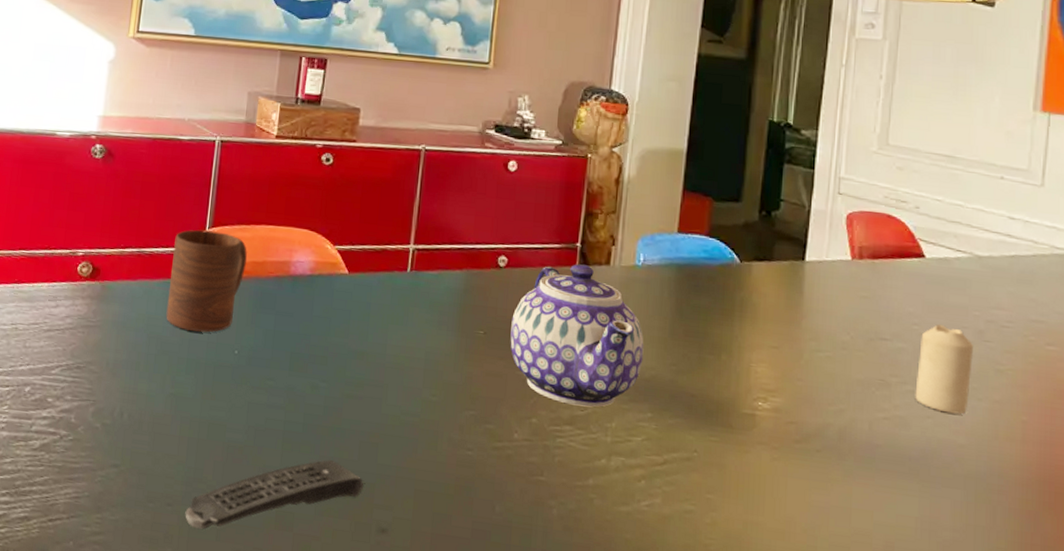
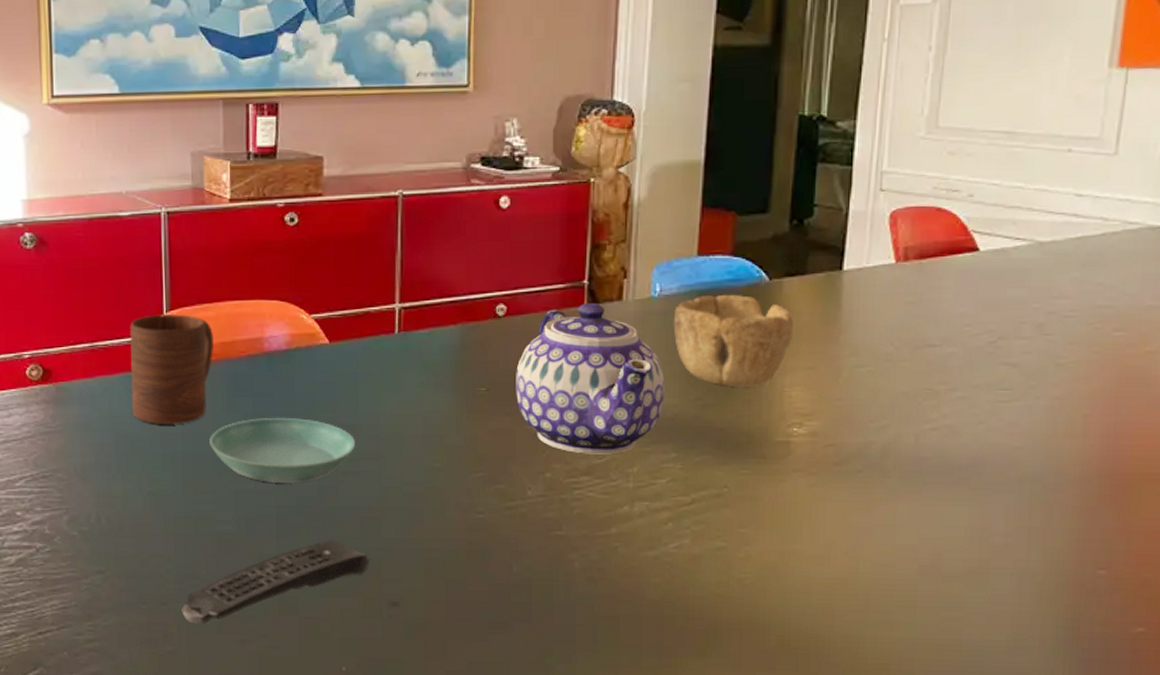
saucer: none [231,335,363,401] -> present [209,418,356,483]
bowl: none [653,269,761,360] -> present [673,294,794,388]
candle: present [915,324,973,415] -> none [966,323,1032,416]

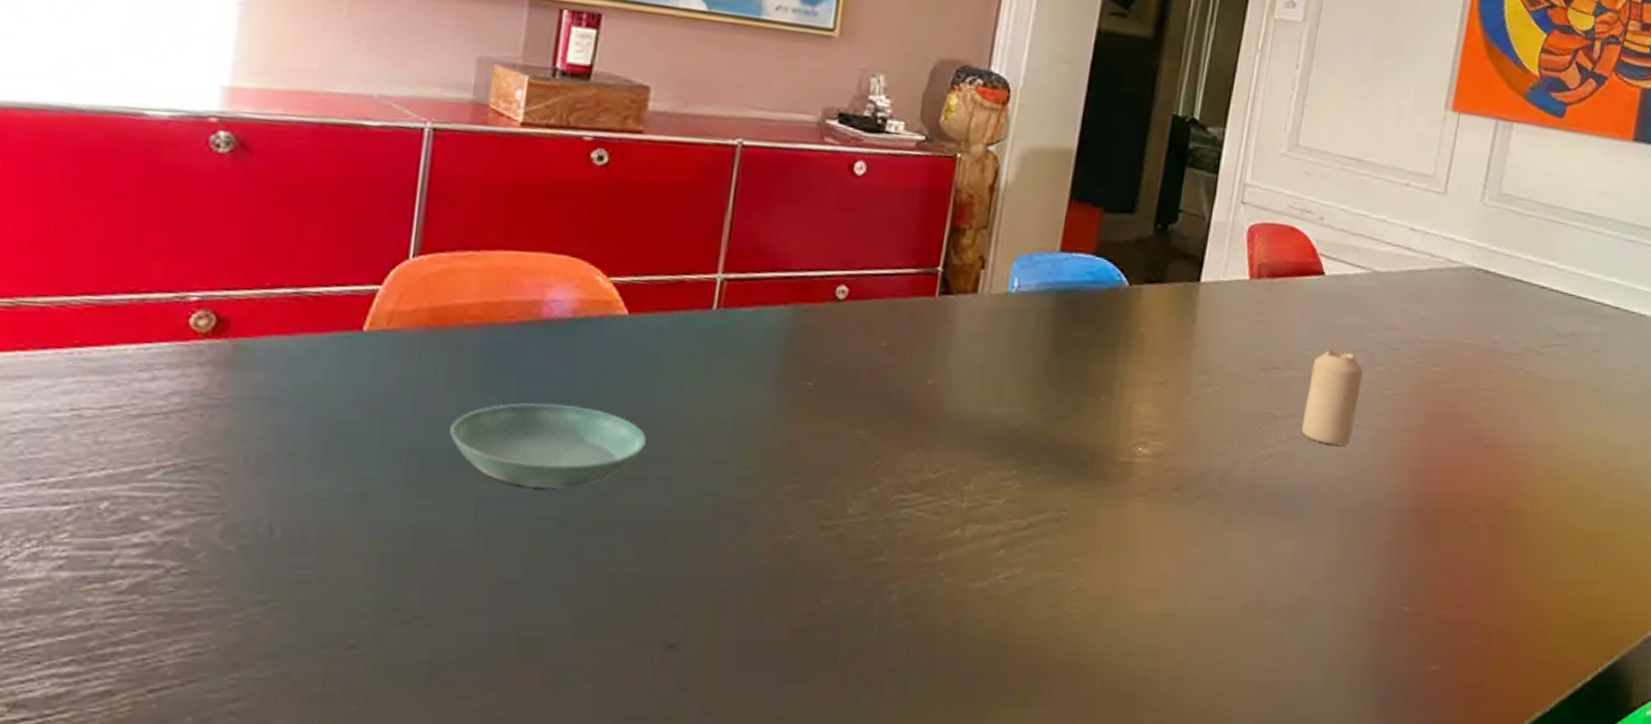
cup: present [129,314,214,425] -> none [343,258,476,405]
remote control: present [182,539,369,625] -> none [377,562,645,676]
teapot: present [516,302,665,454] -> none [848,292,1013,468]
bowl: present [673,294,794,388] -> none [1027,296,1149,401]
candle: none [966,323,1032,416] -> present [1301,349,1363,446]

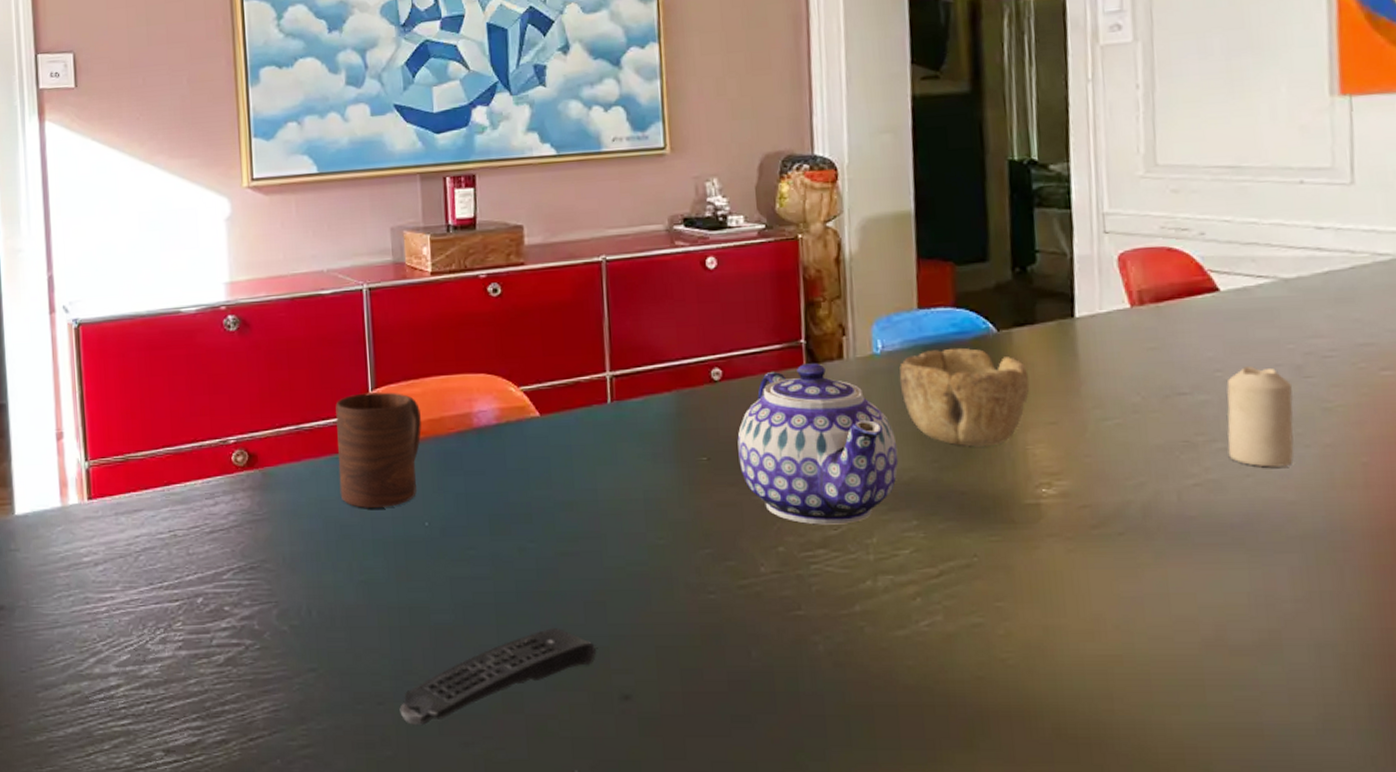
cup: none [343,258,476,405] -> present [335,392,422,509]
remote control: none [377,562,645,676] -> present [399,627,596,726]
saucer: present [450,403,647,488] -> none [421,497,575,567]
teapot: none [848,292,1013,468] -> present [737,362,899,525]
bowl: none [1027,296,1149,401] -> present [899,347,1029,447]

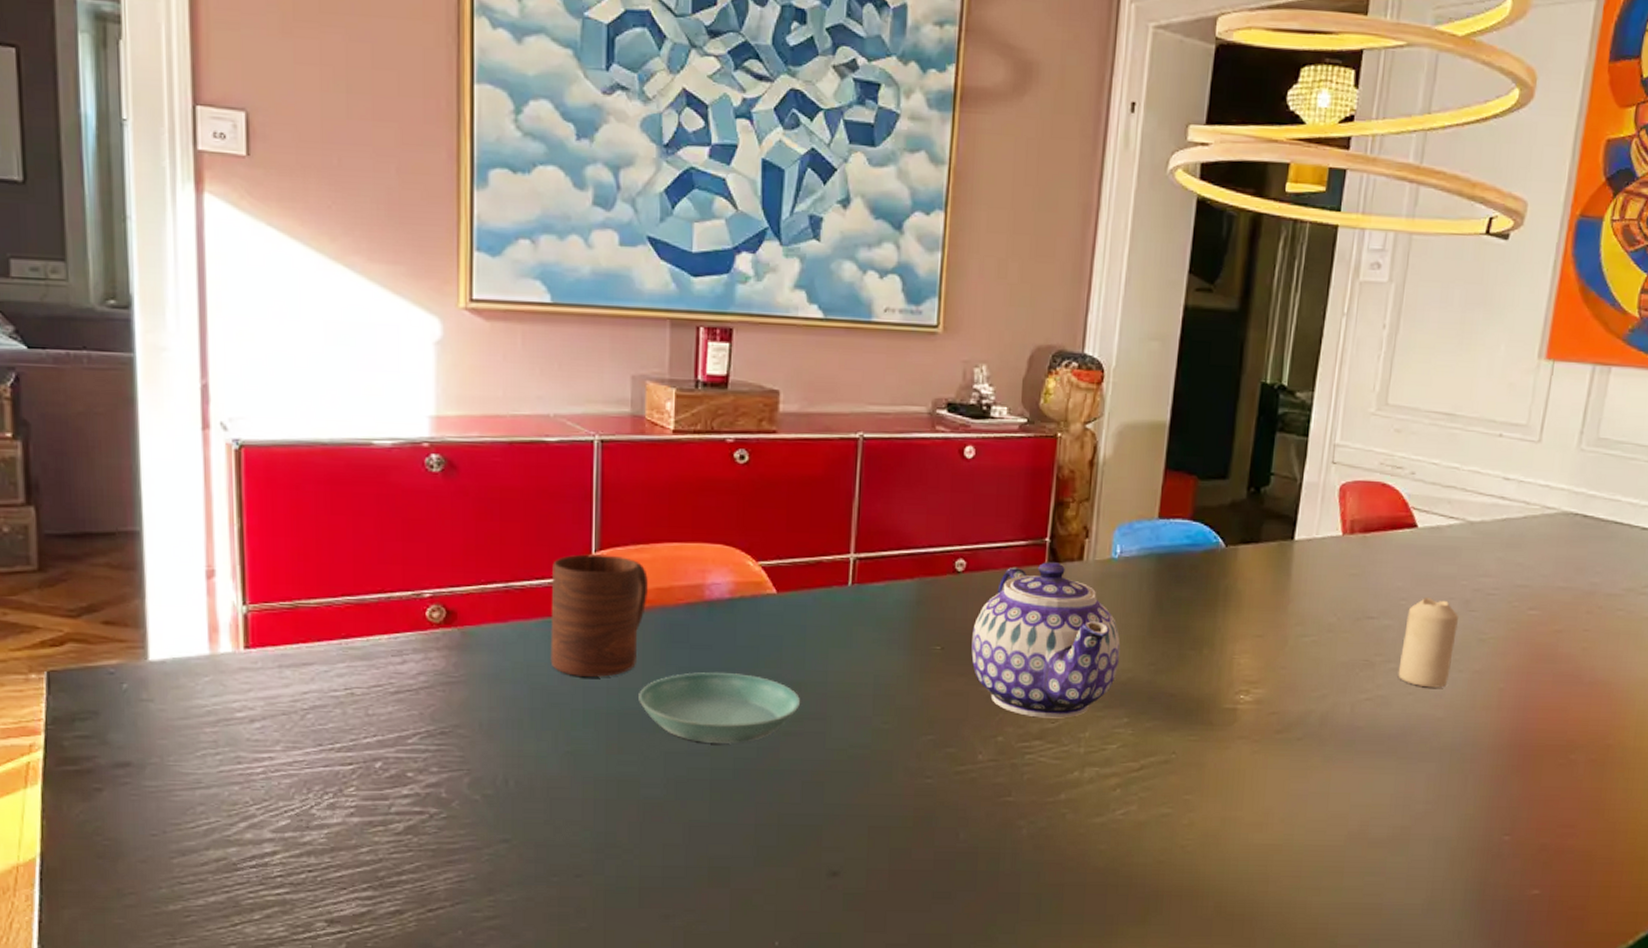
remote control: present [399,627,596,726] -> none [598,805,809,899]
saucer: none [421,497,575,567] -> present [639,672,801,743]
bowl: present [899,347,1029,447] -> none [1131,558,1246,654]

